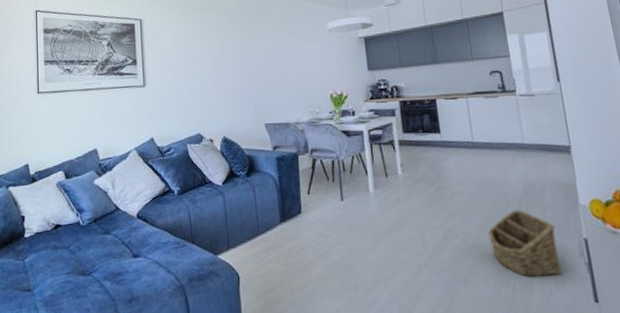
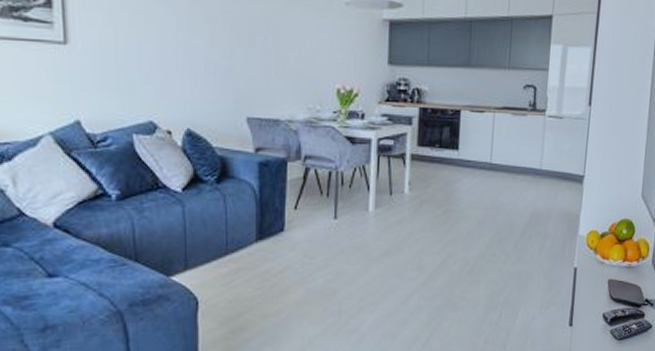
basket: present [488,210,562,277] -> none [486,238,552,303]

